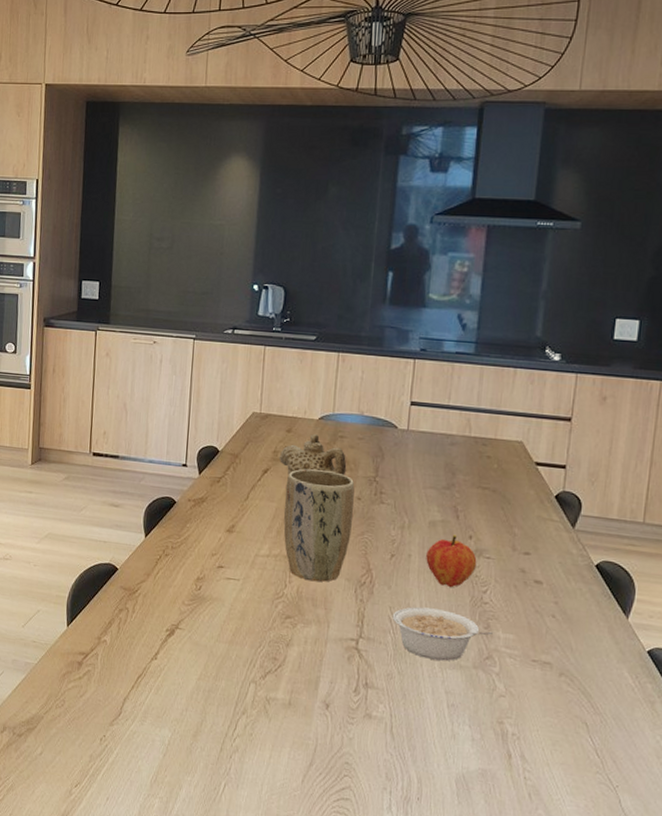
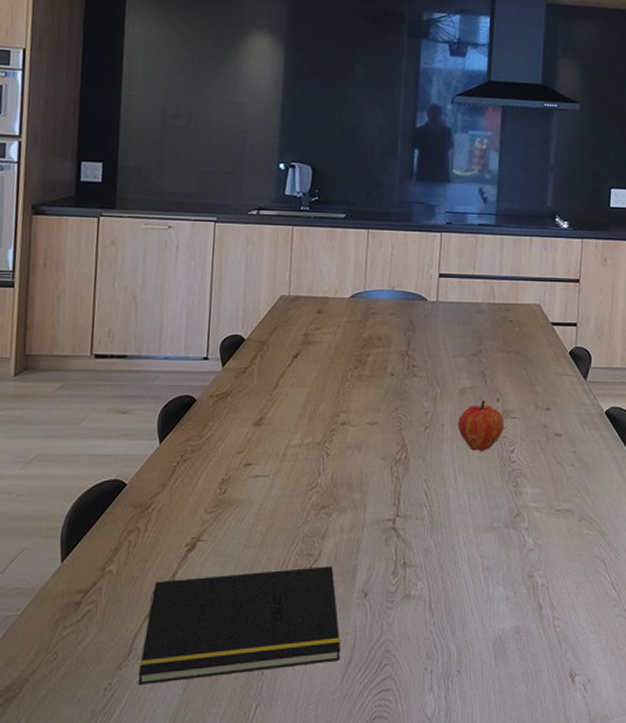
notepad: none [127,657,303,762] -> present [138,566,341,685]
teapot: present [278,434,347,476] -> none [309,313,379,357]
plant pot: present [283,468,355,582] -> none [315,349,388,466]
legume: present [392,607,493,661] -> none [427,475,521,526]

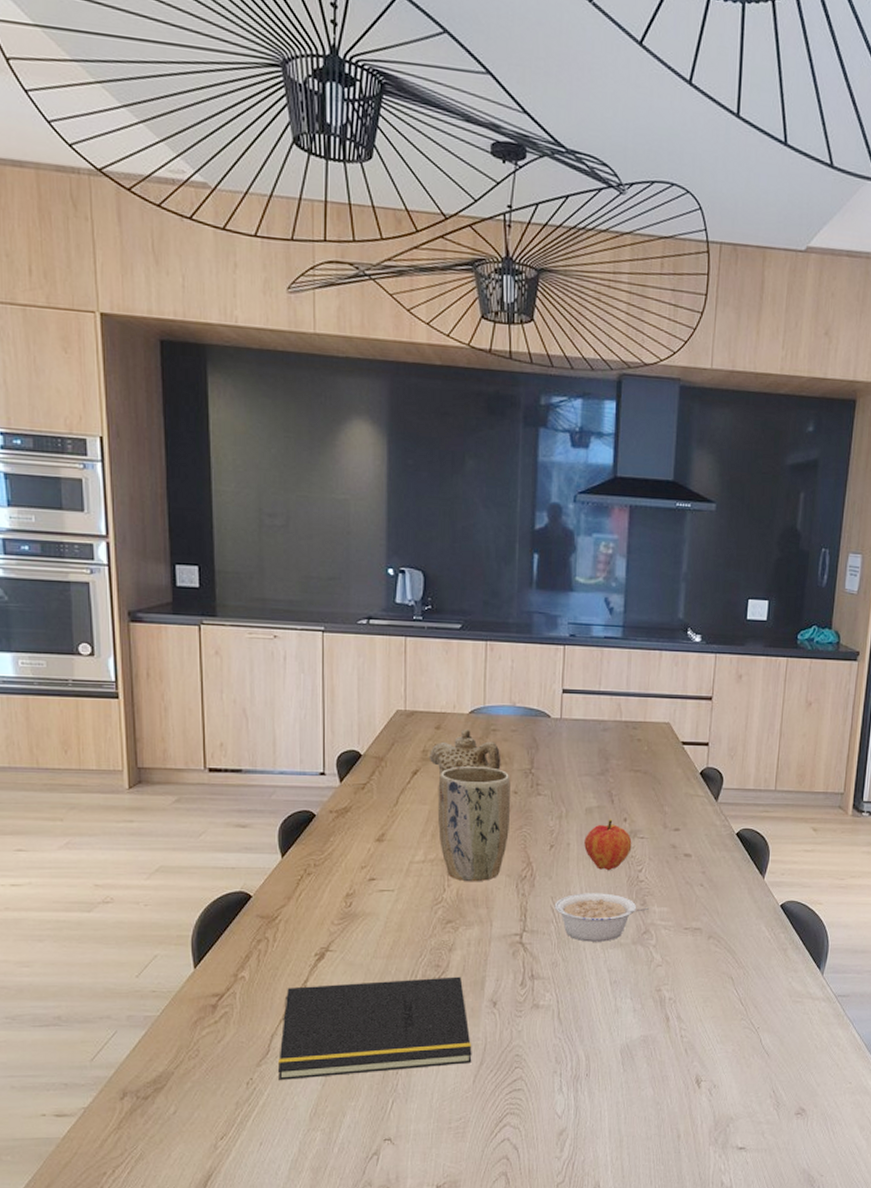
teapot: none [309,313,379,357] -> present [428,730,501,774]
plant pot: none [315,349,388,466] -> present [437,766,511,882]
legume: none [427,475,521,526] -> present [554,893,649,942]

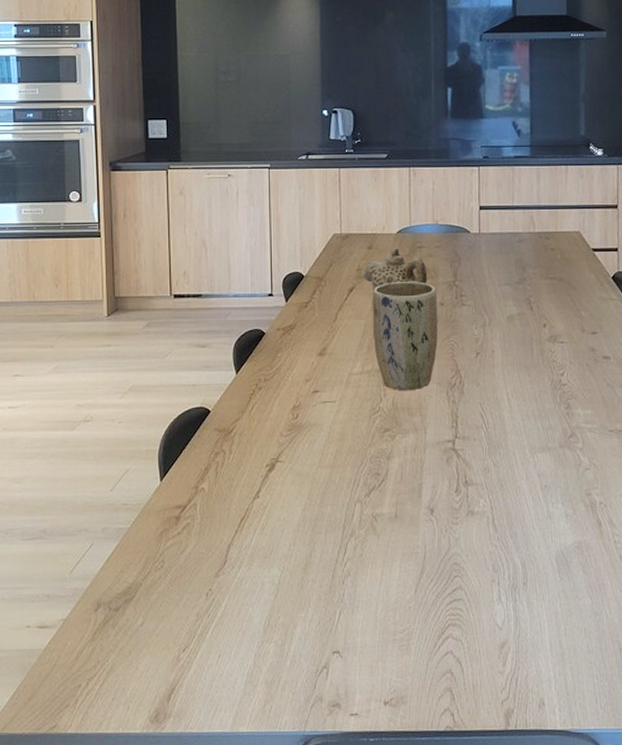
notepad: present [278,976,472,1080] -> none [235,484,413,591]
legume: present [554,893,649,942] -> none [483,397,573,447]
fruit: present [584,819,632,871] -> none [508,325,553,376]

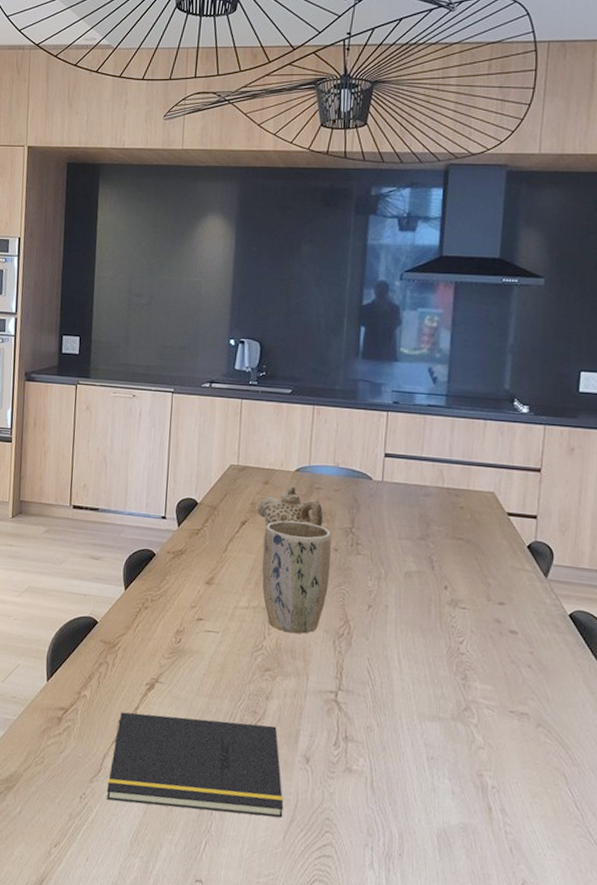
notepad: none [235,484,413,591] -> present [107,712,284,818]

